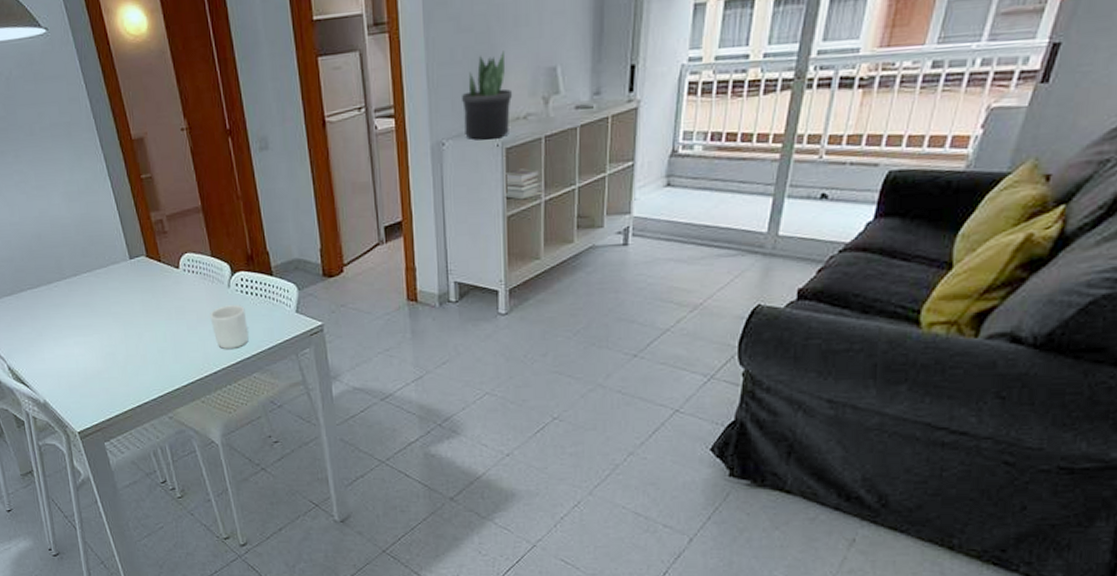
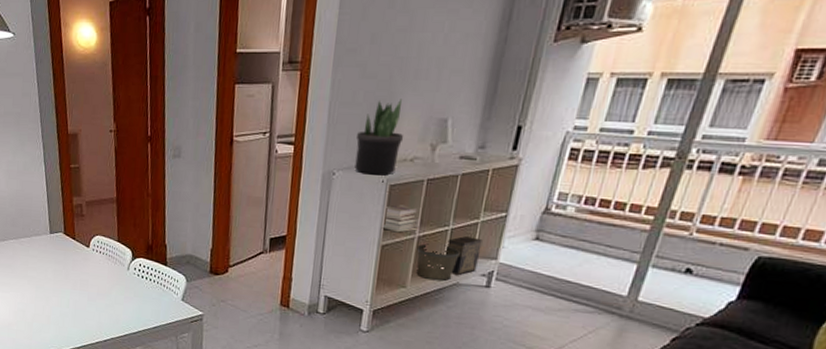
mug: present [210,305,249,349] -> none [108,285,139,323]
basket: none [545,206,591,247] -> present [416,243,460,281]
decorative box: none [577,193,613,238] -> present [446,236,483,276]

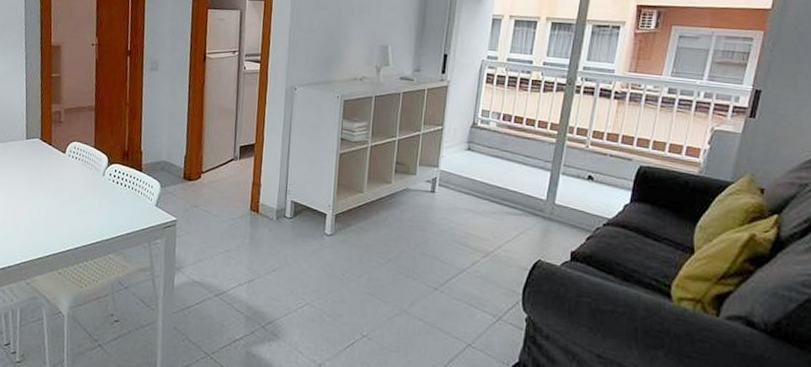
planter: present [354,99,404,176] -> none [313,28,354,92]
basket: present [416,243,460,281] -> none [370,152,407,187]
decorative box: present [446,236,483,276] -> none [395,146,425,182]

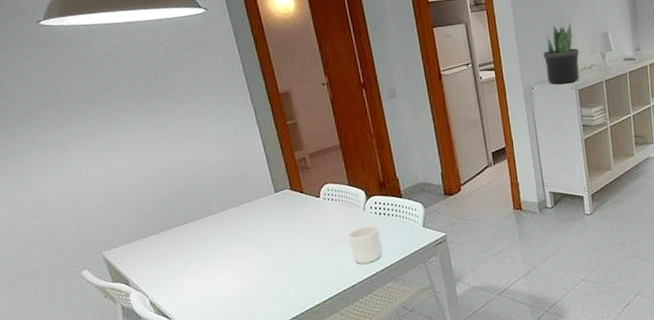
mug: none [82,190,113,230] -> present [347,224,383,264]
planter: none [313,28,354,92] -> present [543,22,580,85]

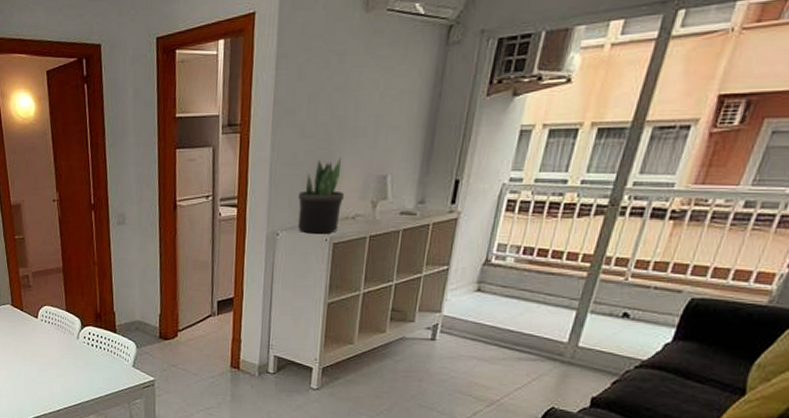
mug: present [347,224,383,264] -> none [59,354,90,392]
books: present [579,103,609,127] -> none [327,262,364,290]

